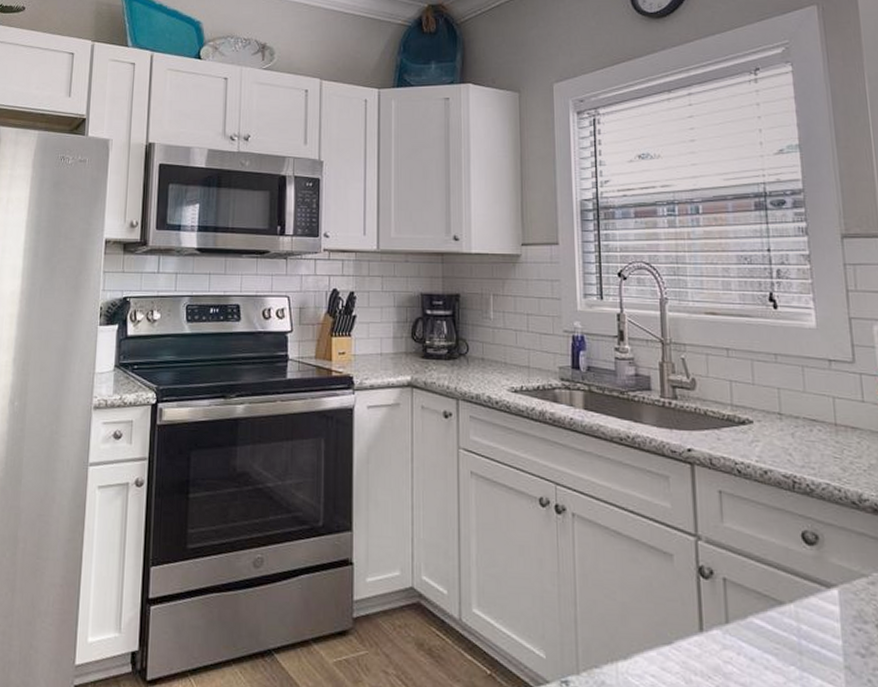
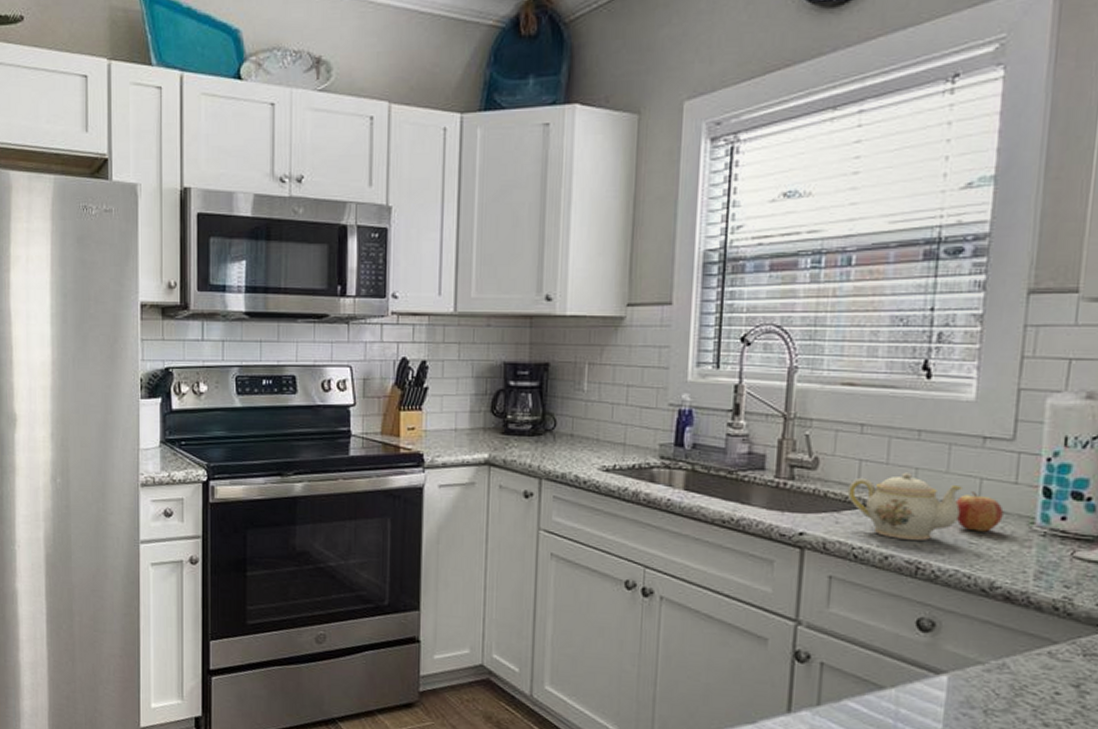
teapot: none [723,392,822,456] -> present [847,472,962,542]
fruit: none [815,409,858,447] -> present [955,491,1004,532]

